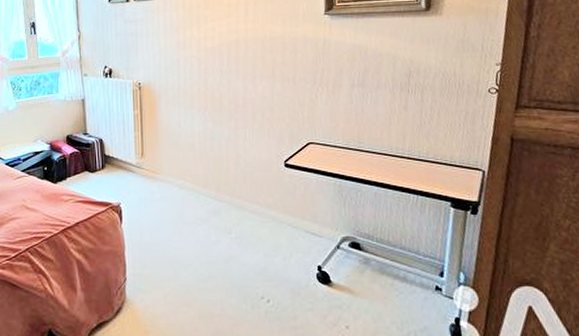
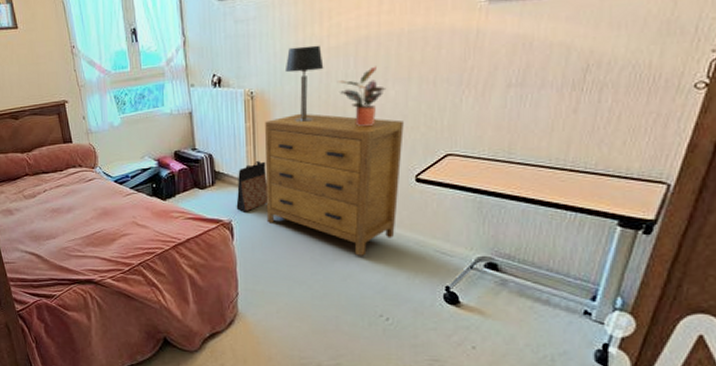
bag: none [125,146,154,195] -> present [236,161,267,212]
dresser: none [152,103,272,238] -> present [265,113,404,256]
table lamp: none [168,45,202,111] -> present [284,45,324,122]
potted plant: none [213,65,255,116] -> present [337,66,387,126]

